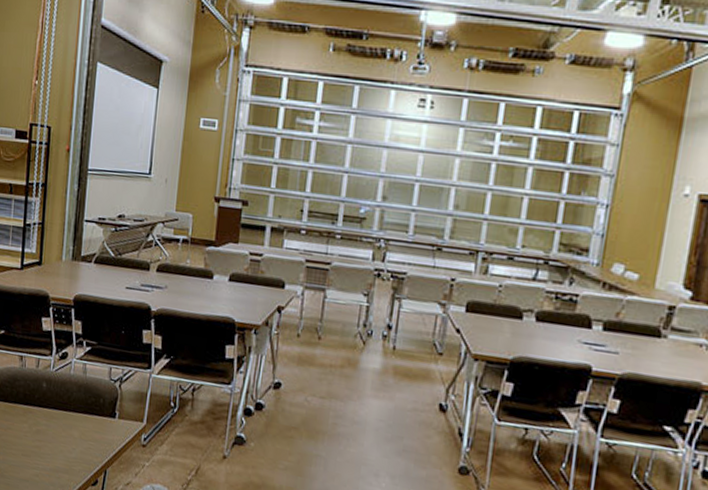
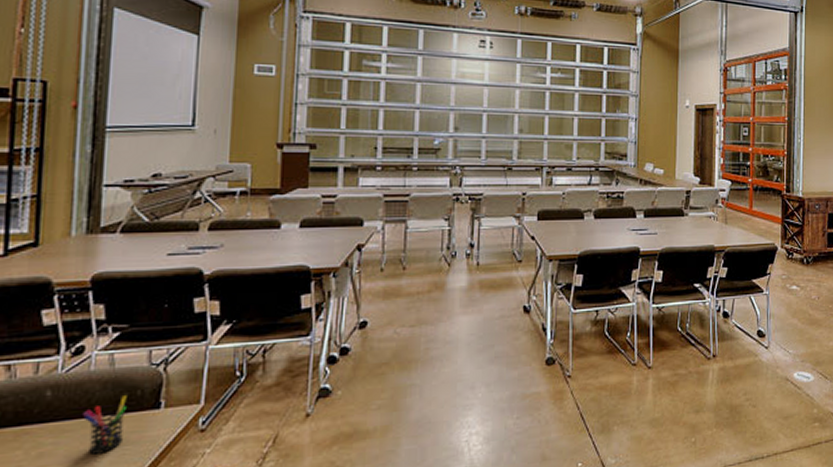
pen holder: none [64,400,93,443] -> present [81,396,127,455]

